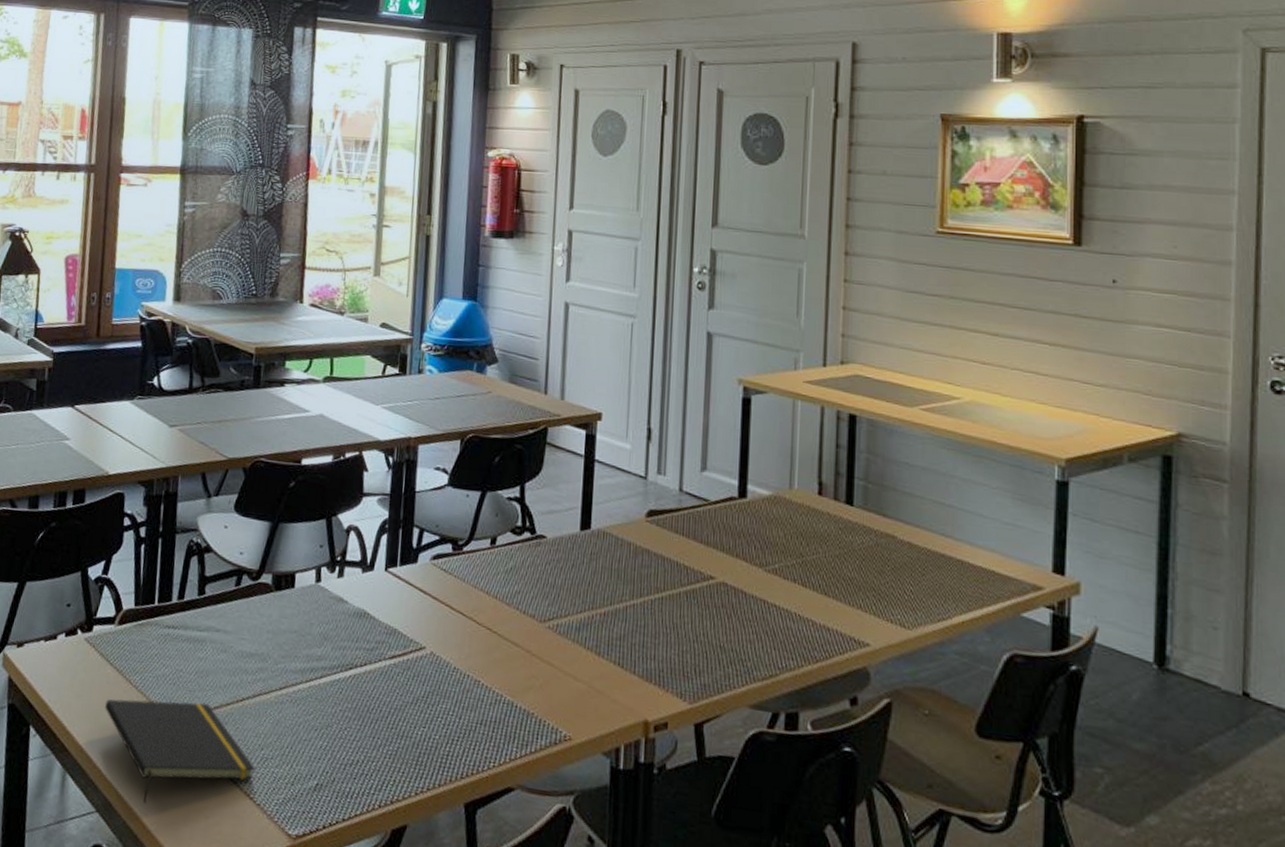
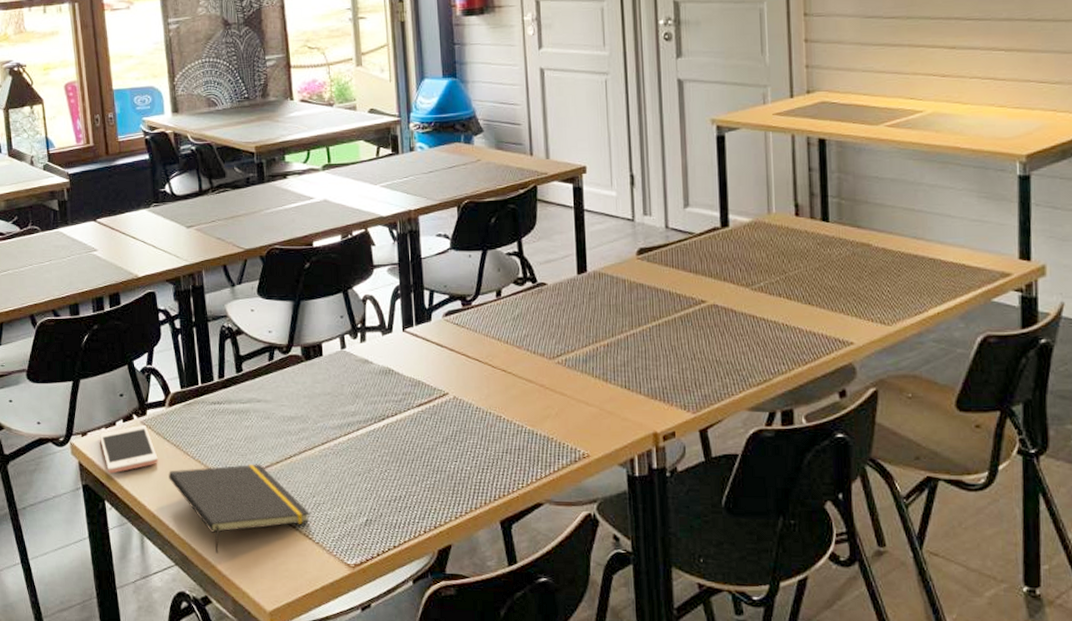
cell phone: none [36,642,97,695] -> present [100,425,158,474]

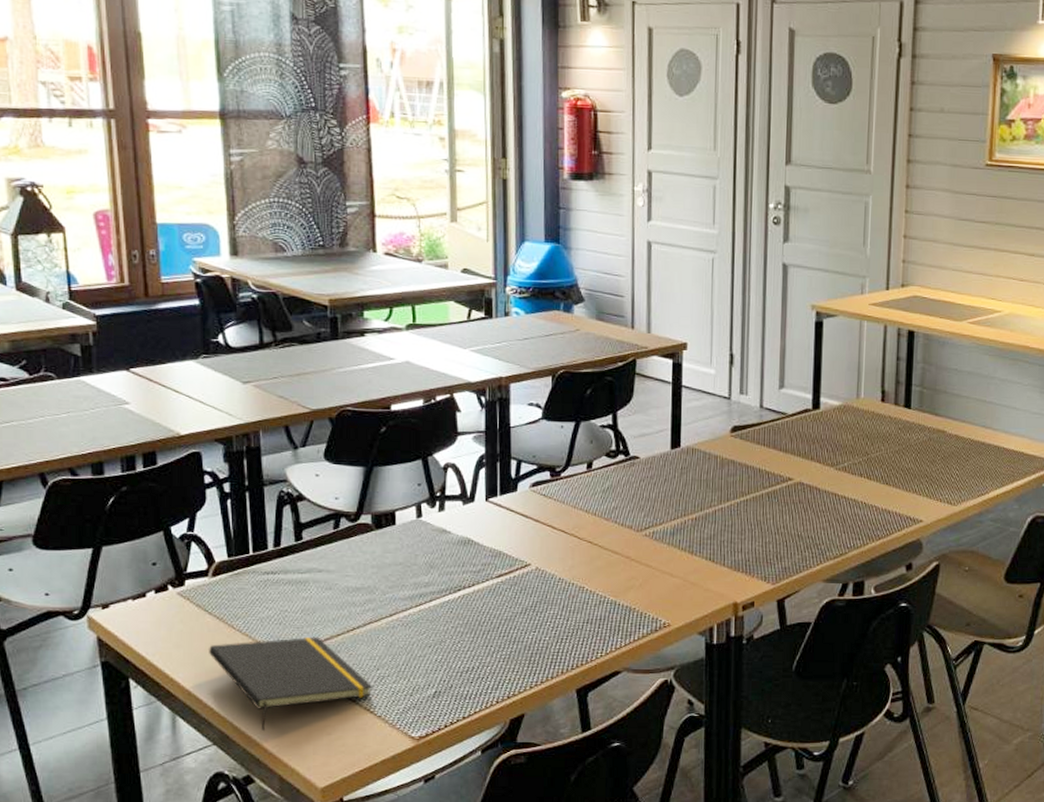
cell phone: present [100,425,158,474] -> none [125,597,197,649]

